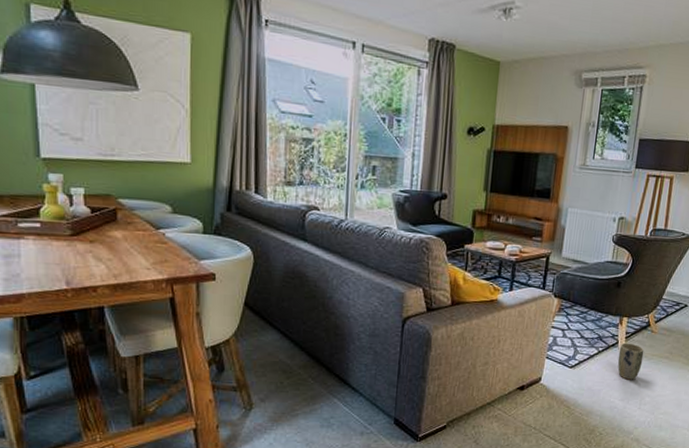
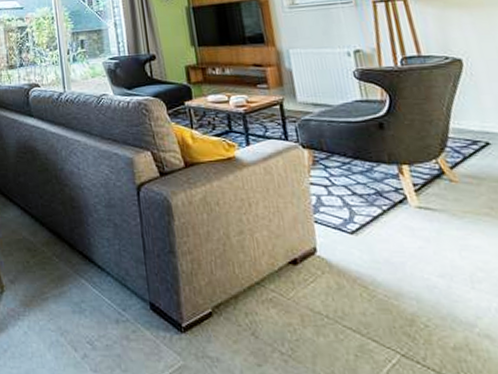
plant pot: present [617,343,644,380] -> none [411,197,454,247]

